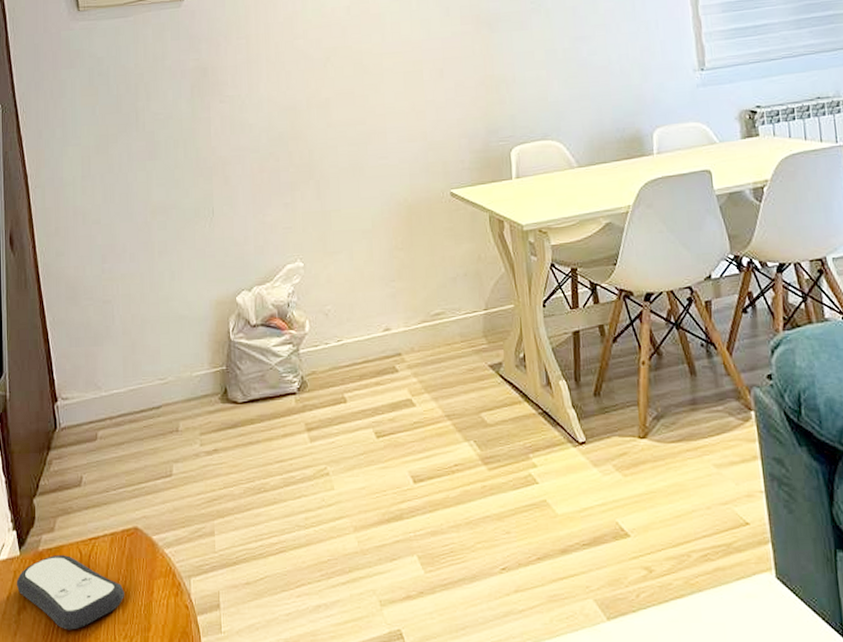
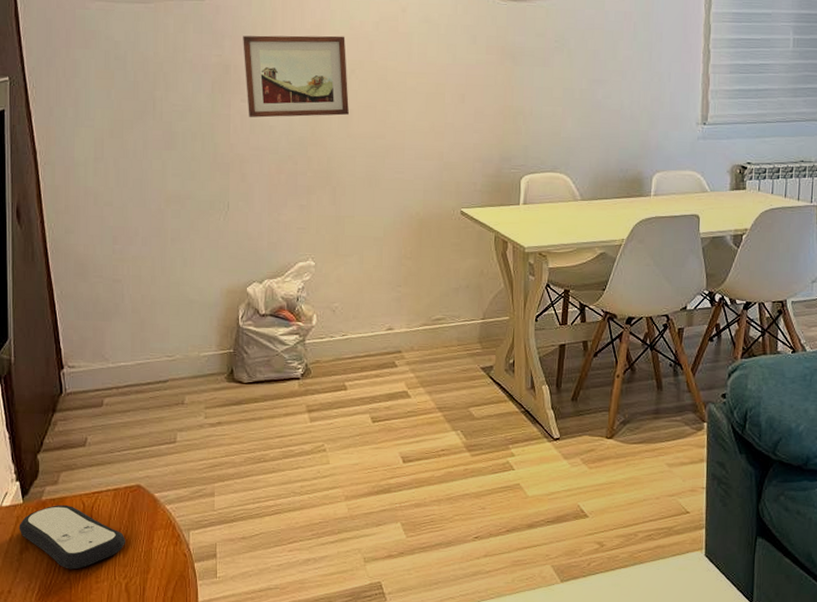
wall art: none [218,25,327,118] -> present [243,35,349,118]

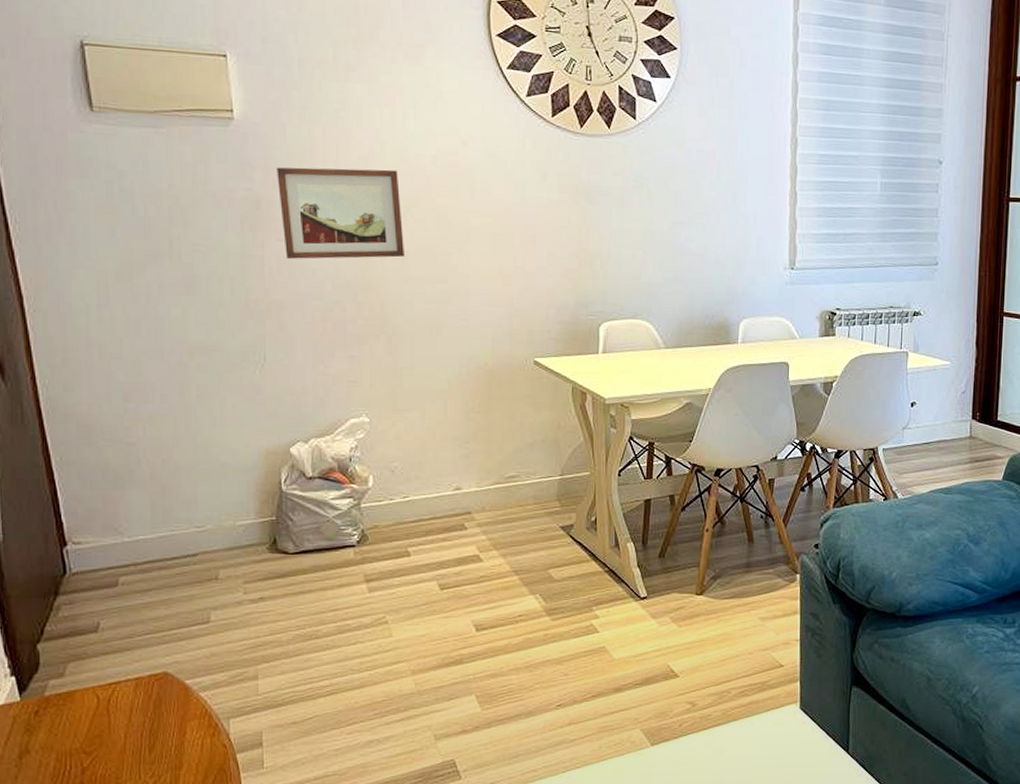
remote control: present [19,505,126,570] -> none [16,700,153,772]

